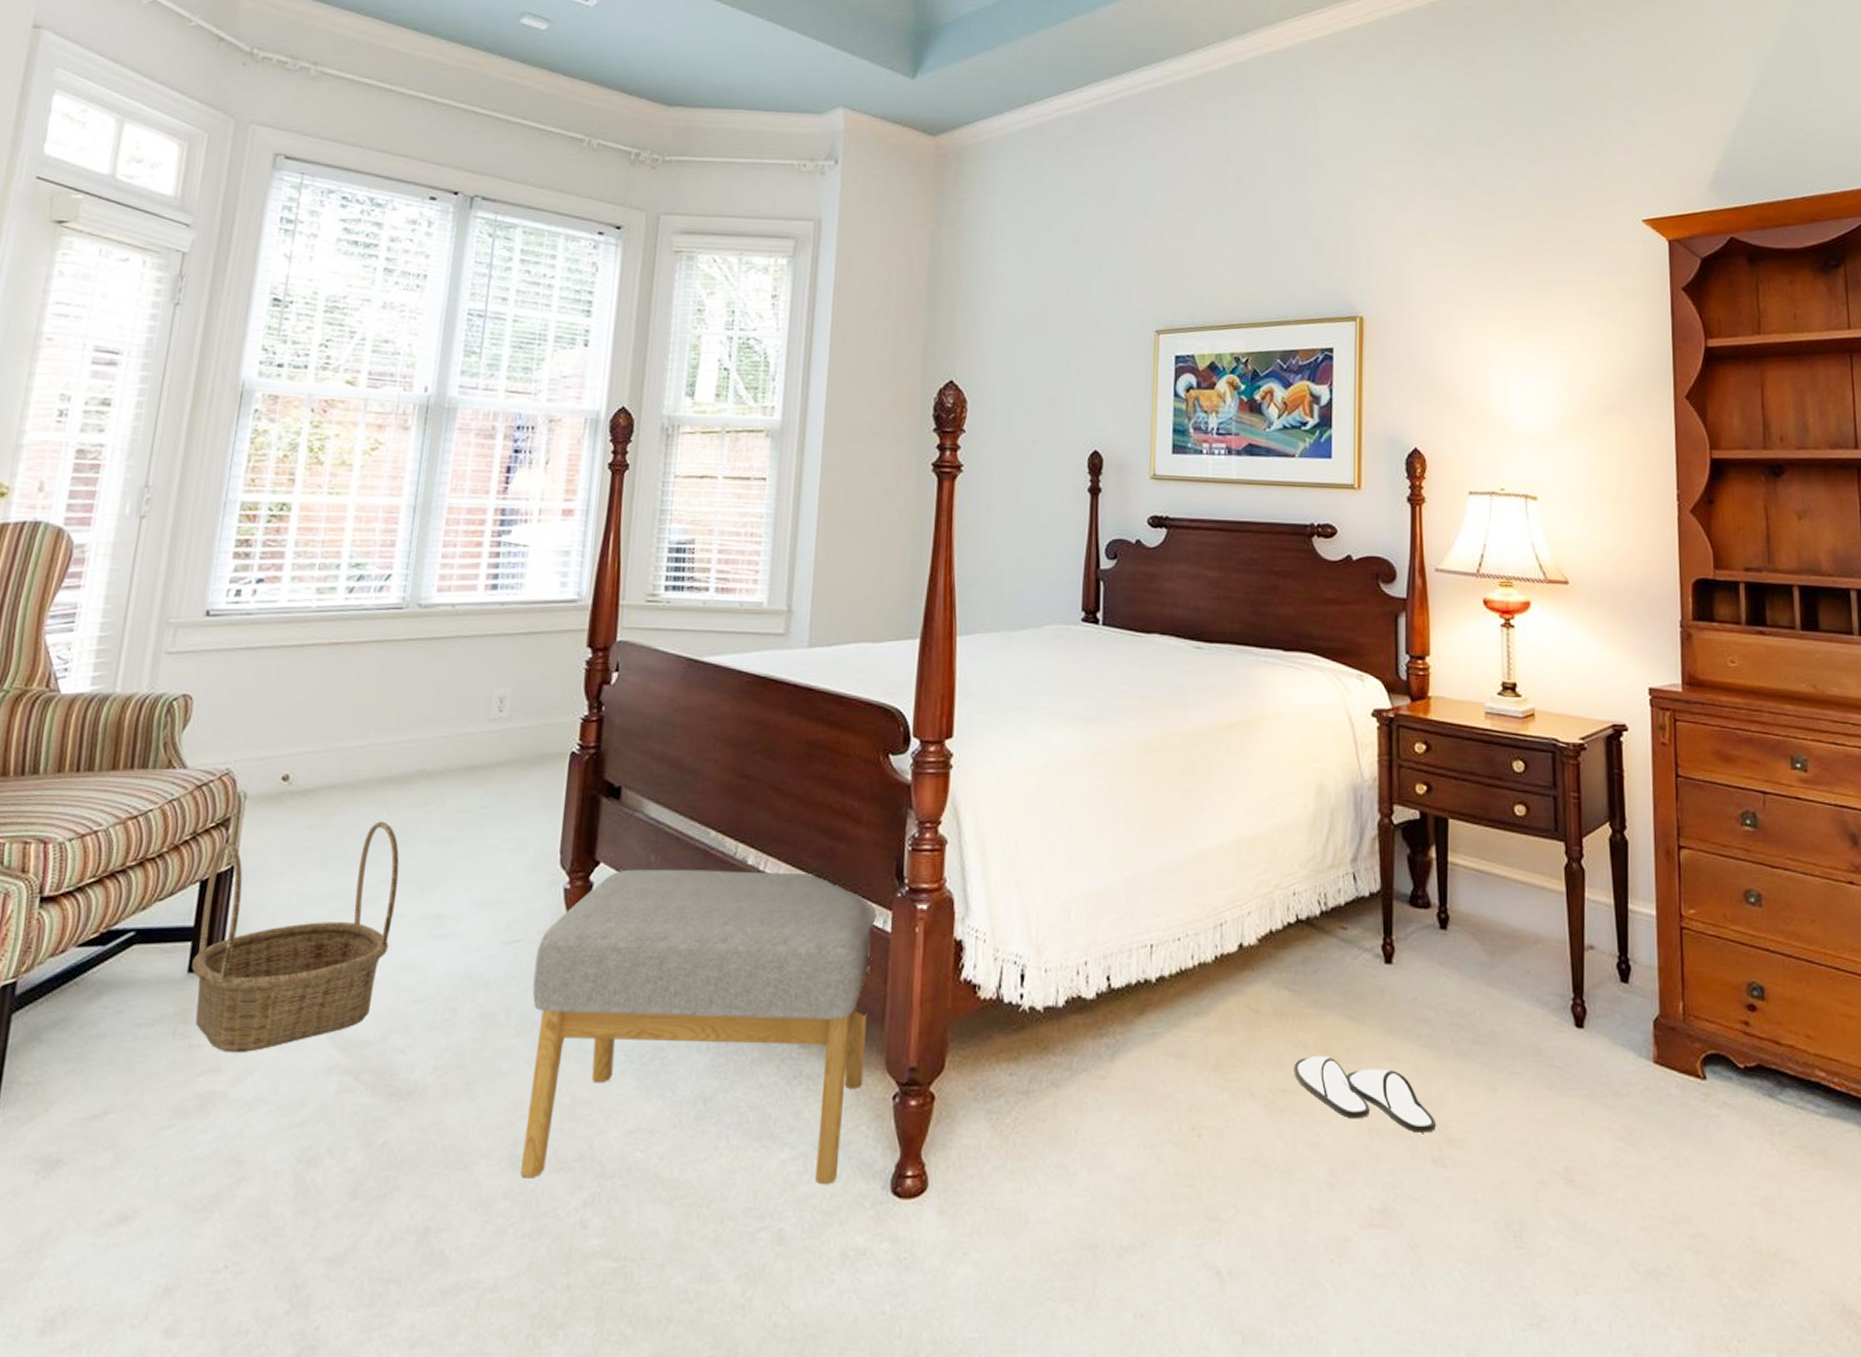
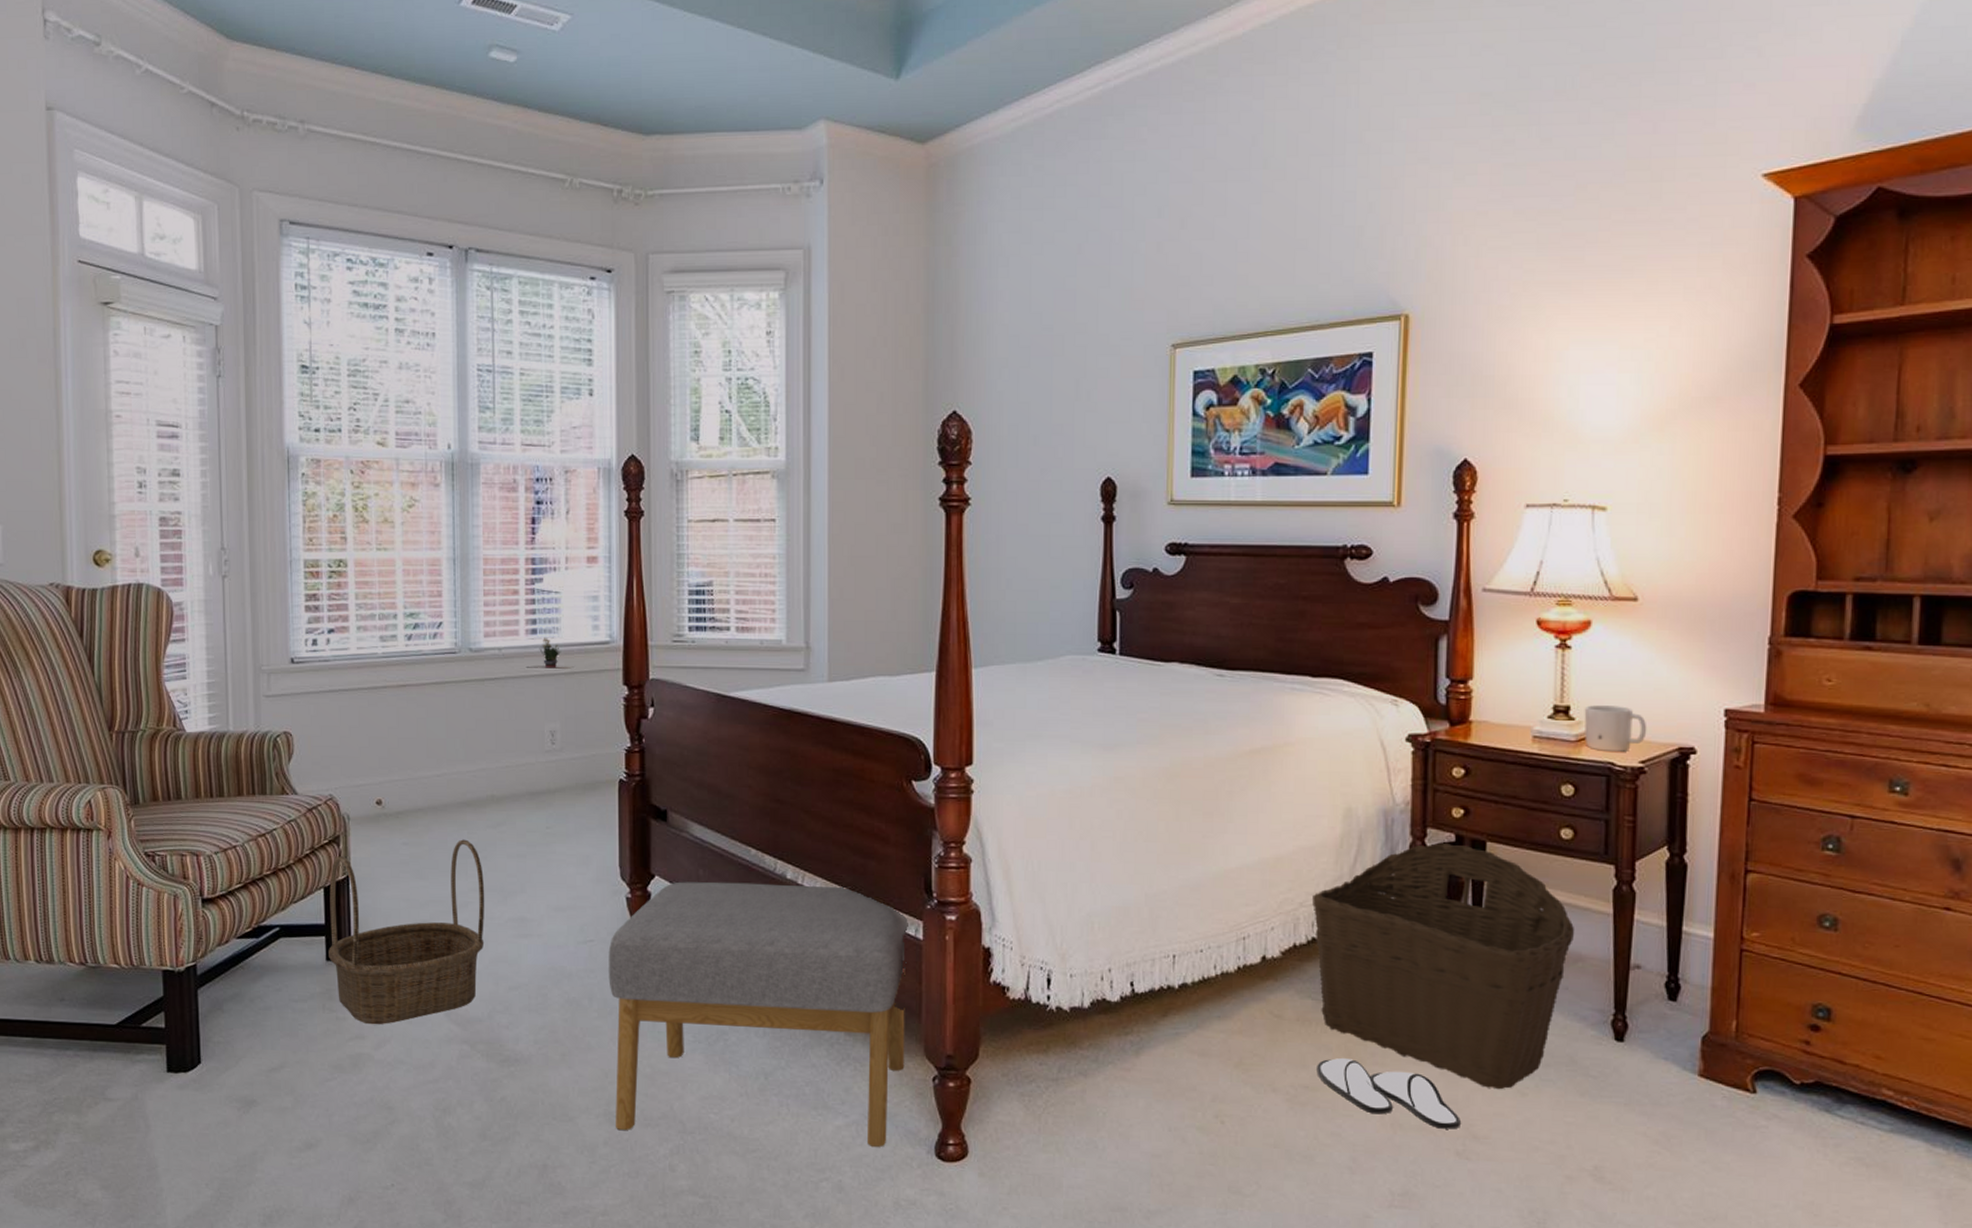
potted flower: none [481,593,535,630] -> present [527,637,574,670]
wicker basket: none [1287,821,1532,1086] -> present [1312,843,1574,1090]
mug: none [1529,683,1584,729] -> present [1584,705,1647,753]

